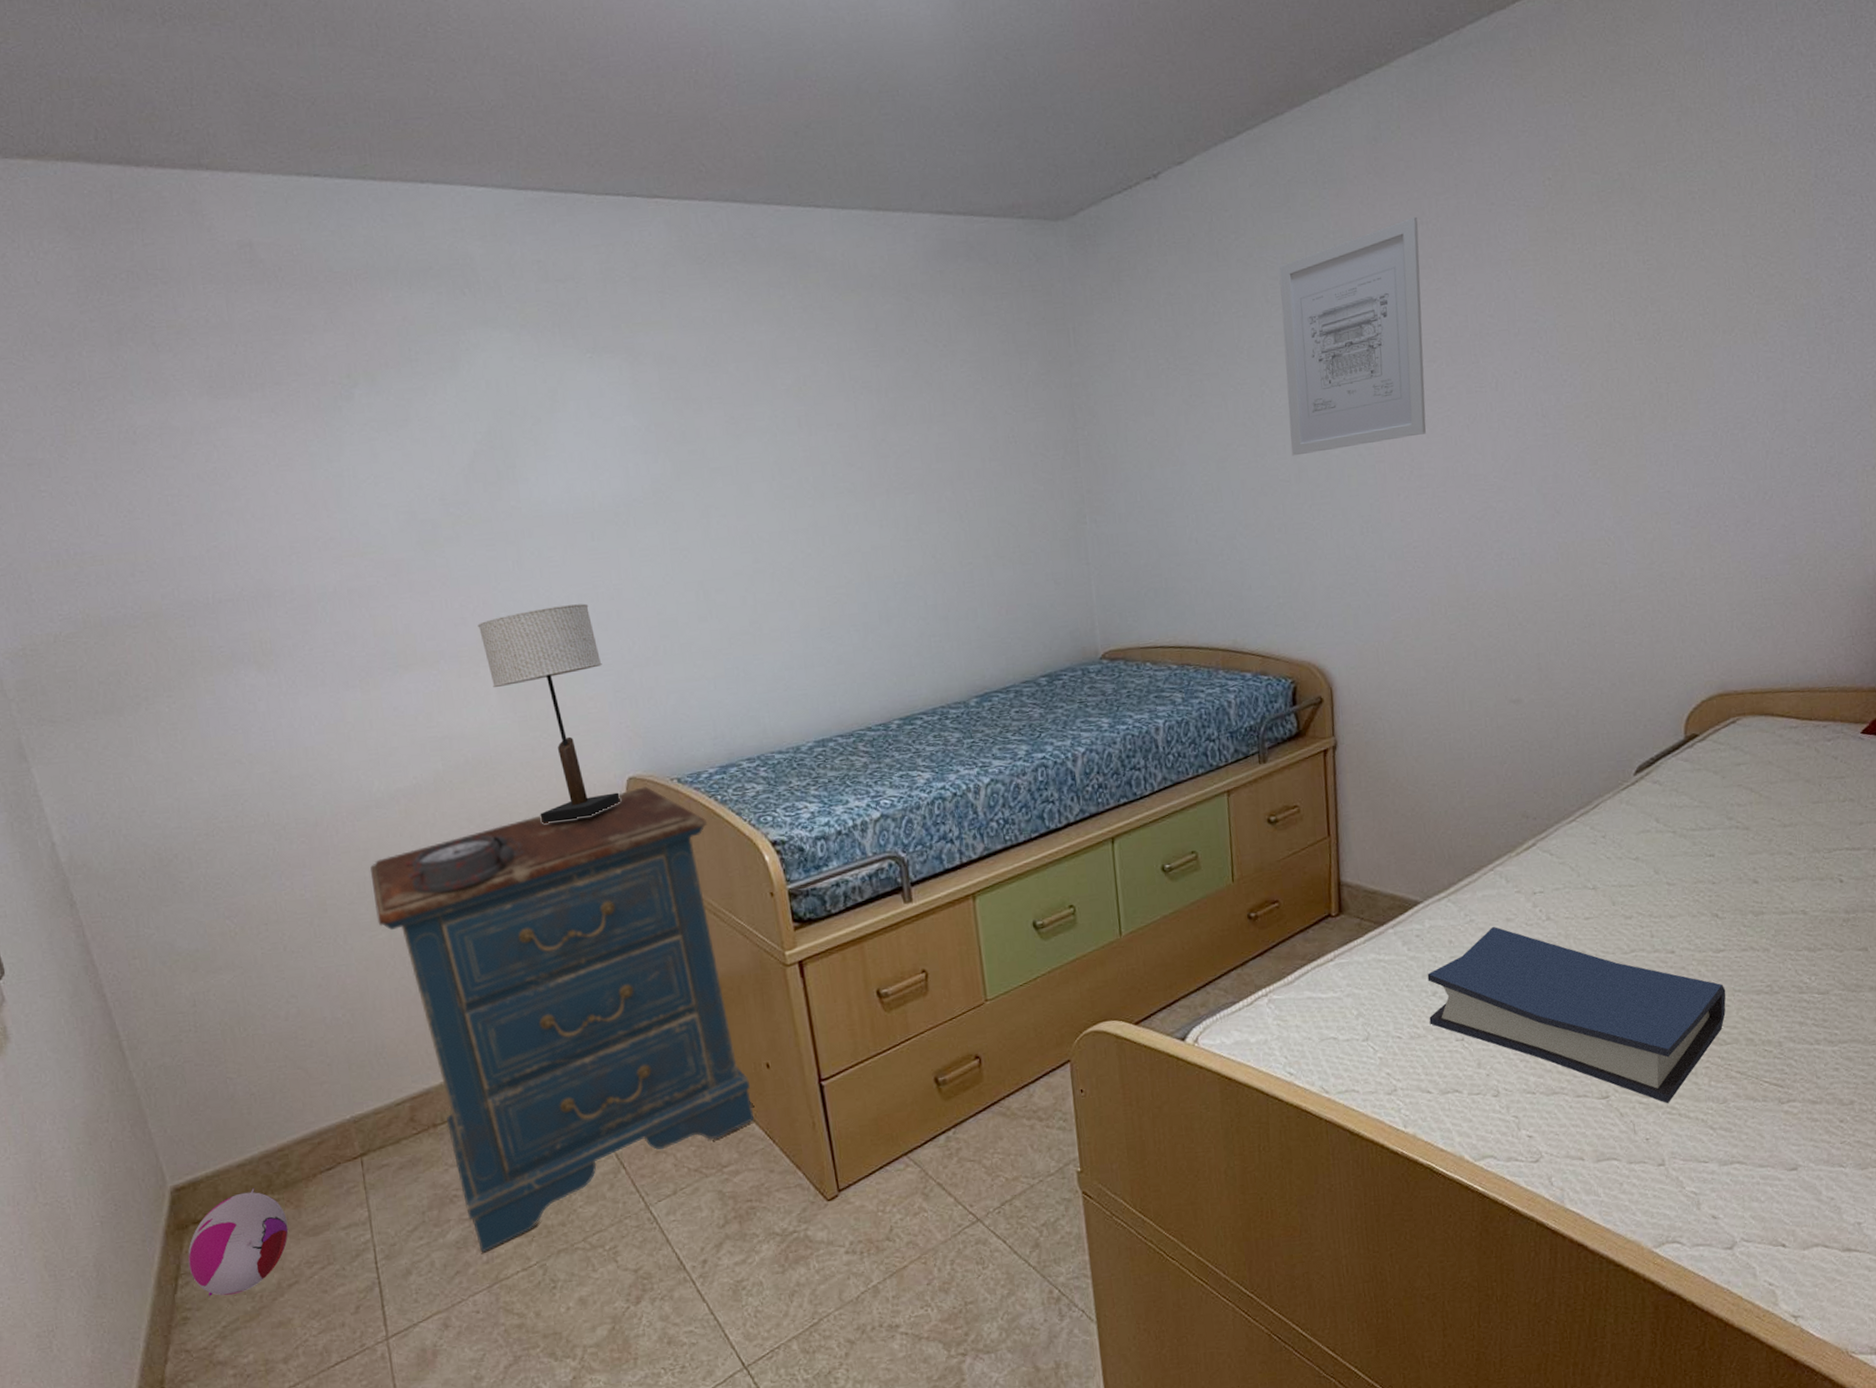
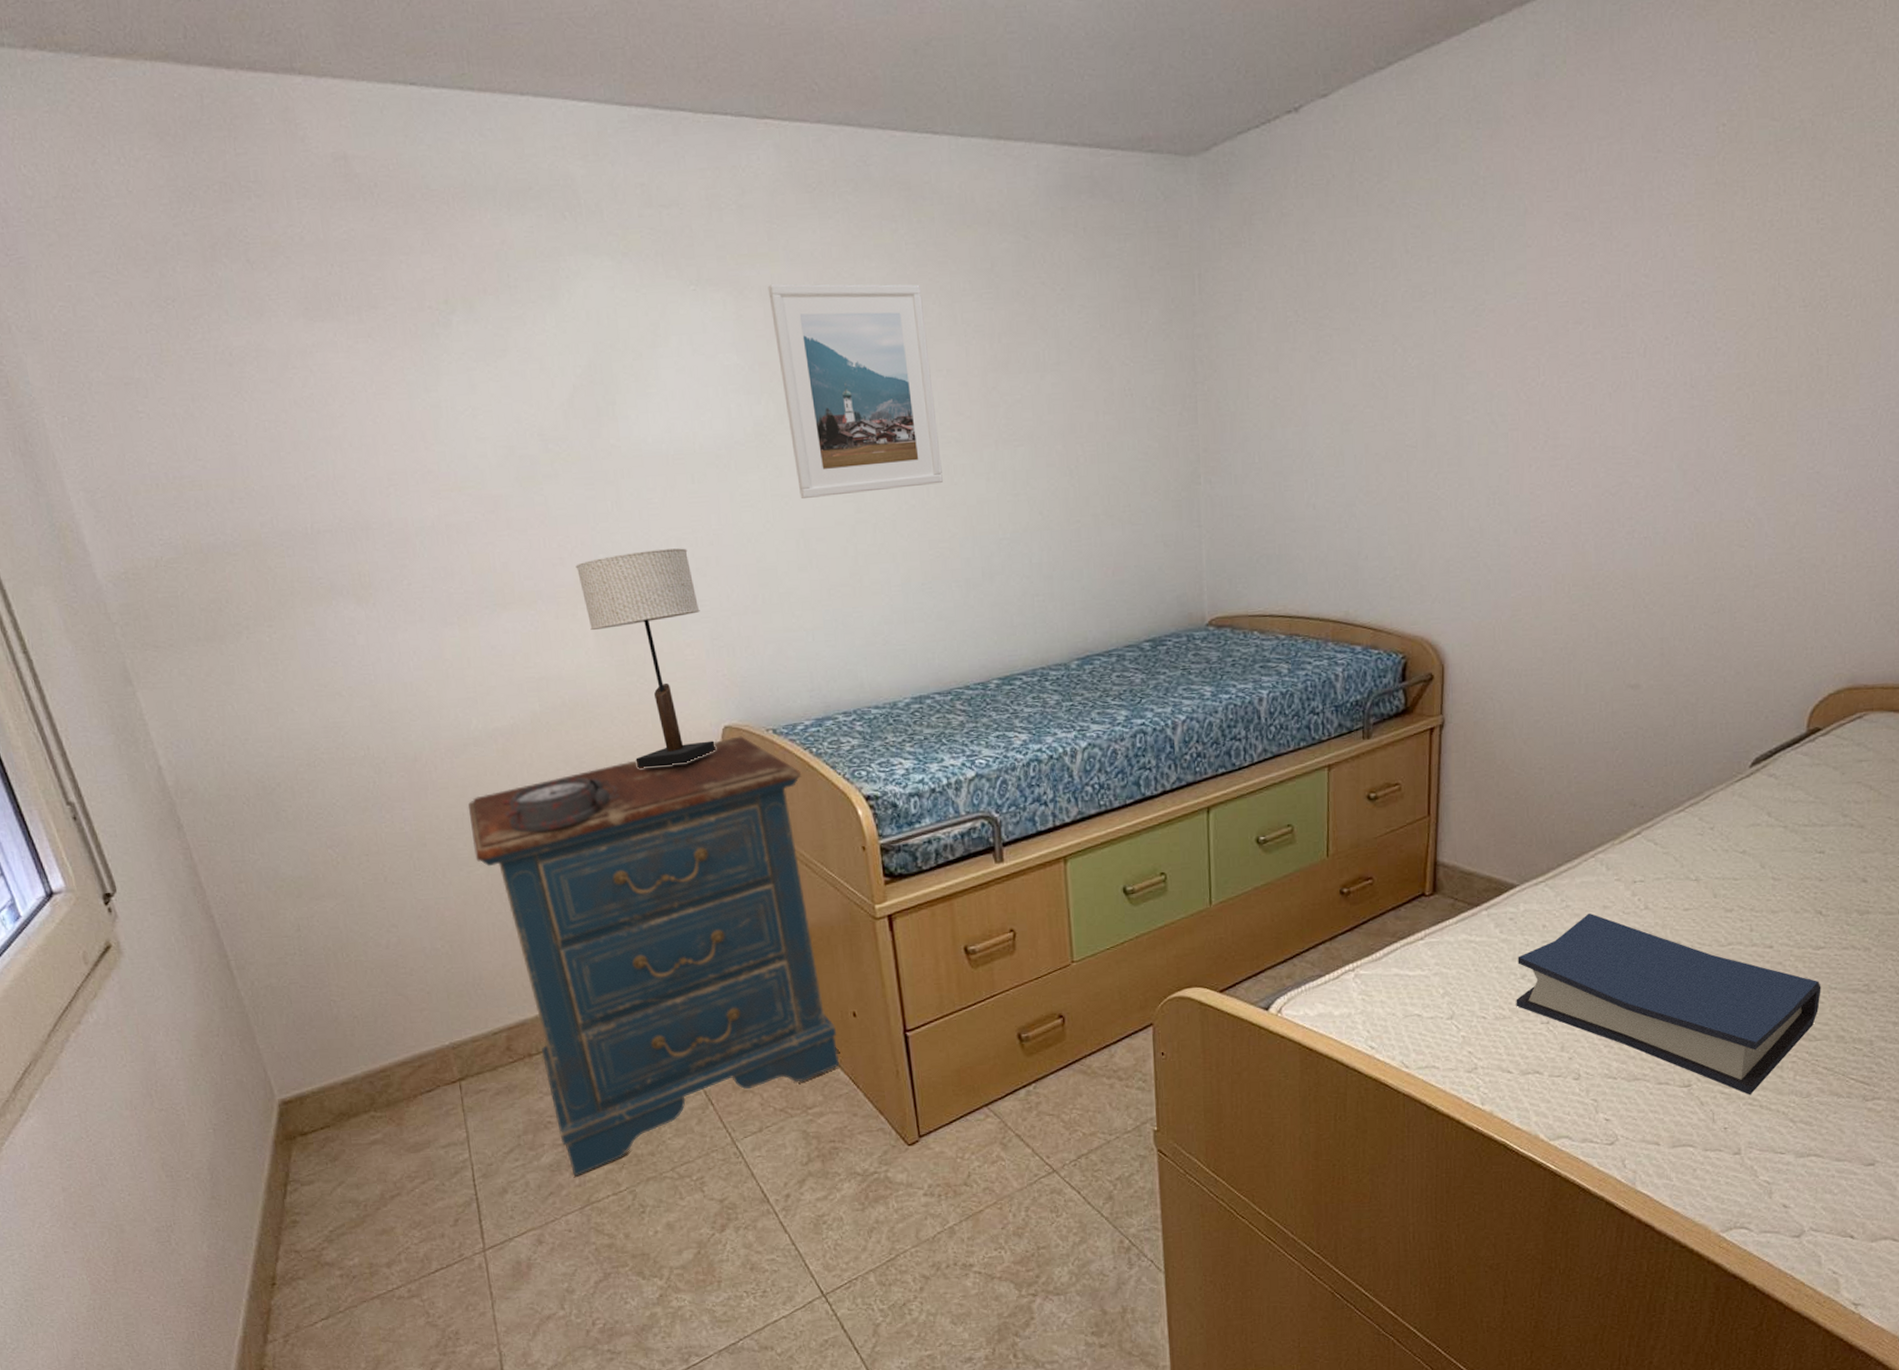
plush toy: present [187,1189,288,1296] -> none [296,1106,391,1203]
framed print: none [662,345,837,551] -> present [768,283,943,498]
wall art: present [1279,216,1426,456] -> none [1420,163,1577,421]

